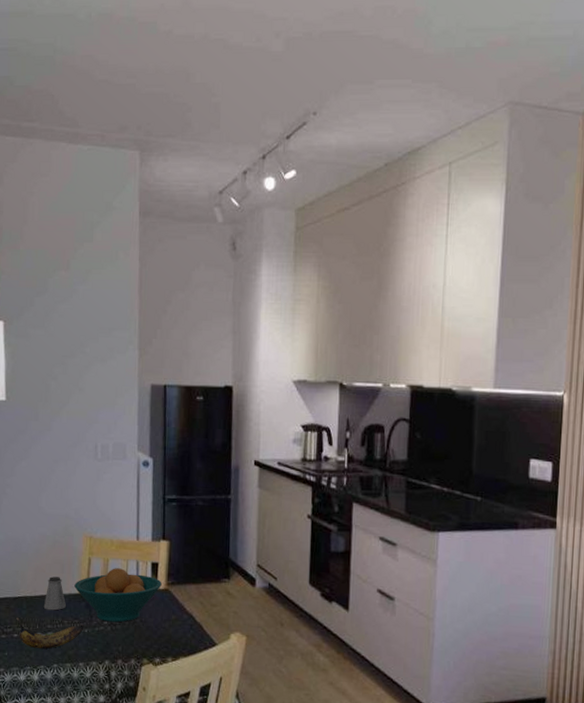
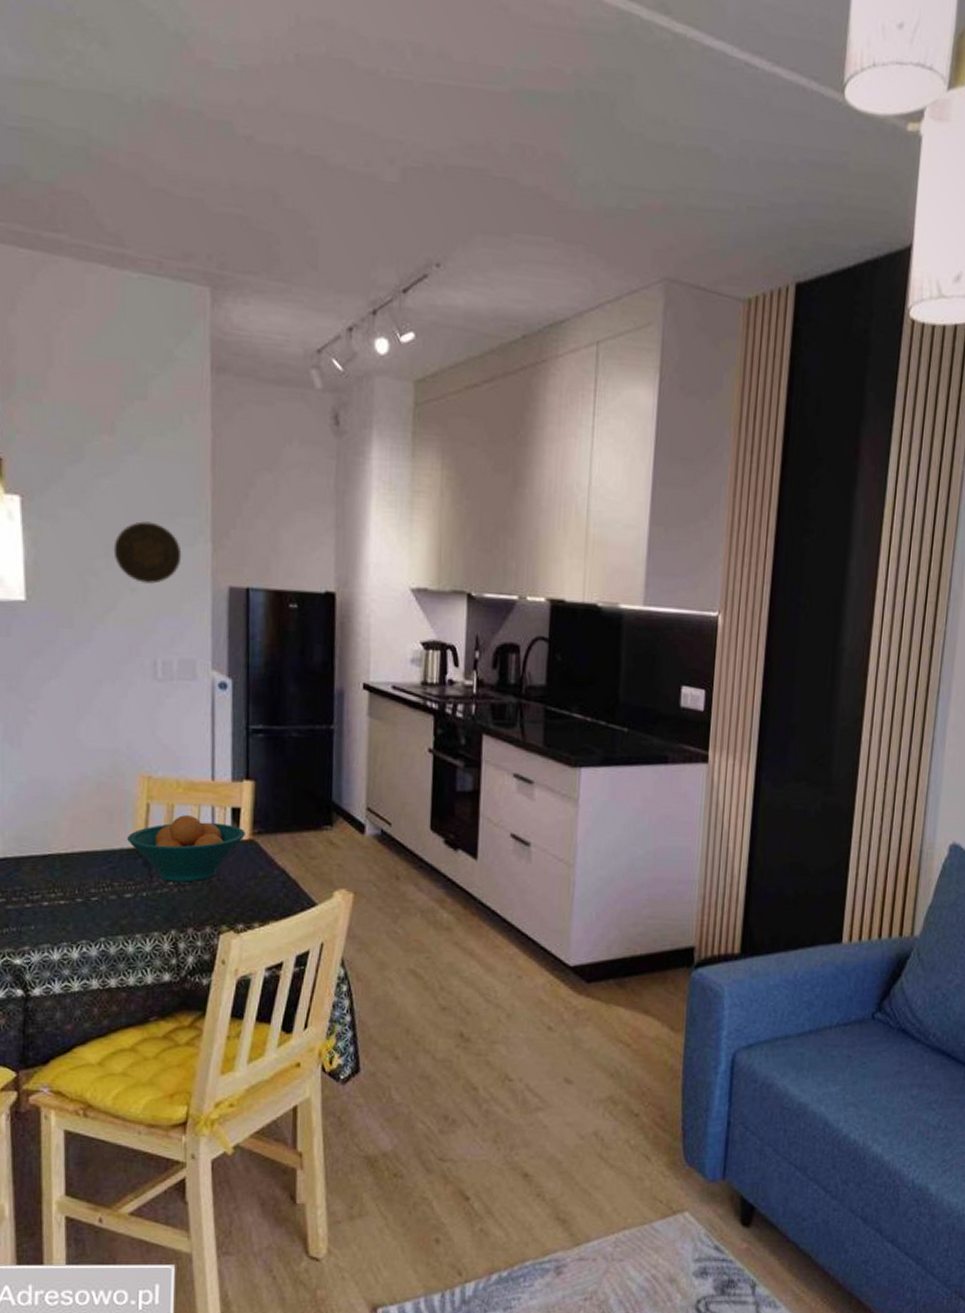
banana: present [16,617,84,650] -> none [46,880,142,920]
saltshaker: present [43,576,67,611] -> none [84,828,117,871]
decorative plate: none [67,336,117,384] -> present [113,521,182,584]

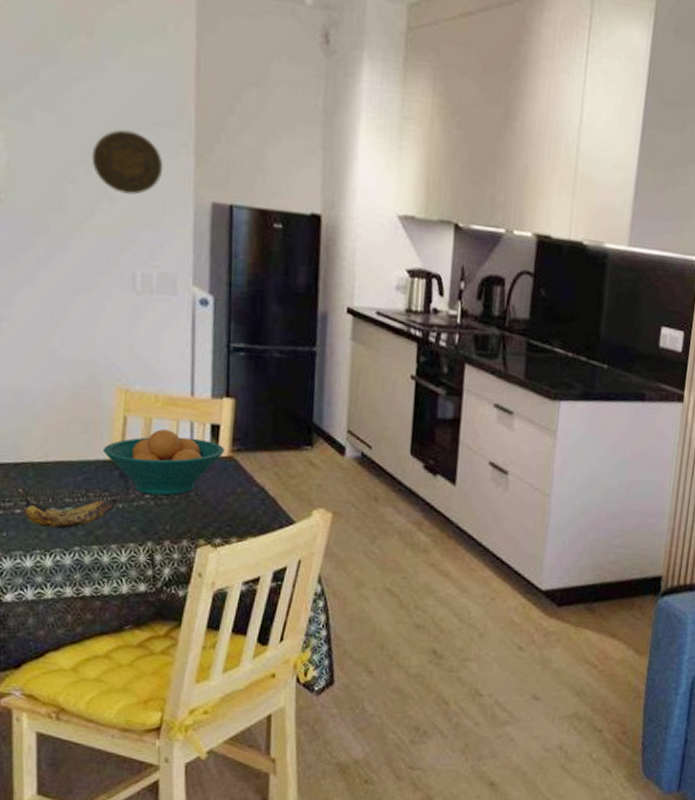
banana: none [46,880,142,920] -> present [18,488,118,529]

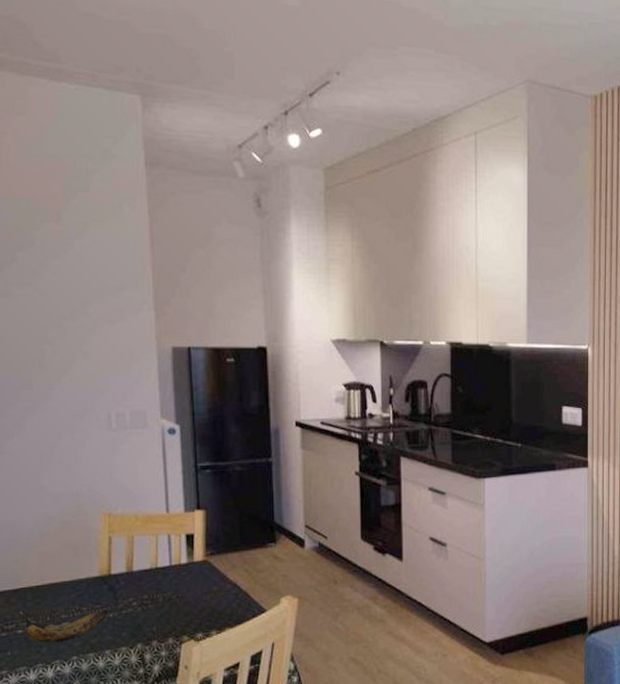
decorative plate: present [91,129,164,195] -> none [65,295,128,348]
fruit bowl: present [103,429,224,496] -> none [93,544,199,603]

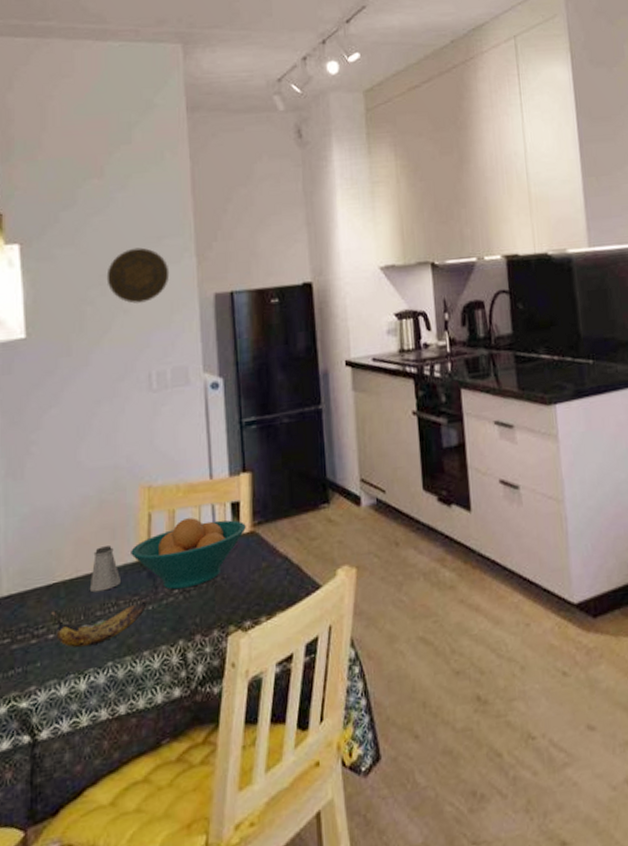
saltshaker: none [54,561,85,599] -> present [89,546,122,593]
decorative plate: none [65,295,128,348] -> present [106,247,170,304]
fruit bowl: none [93,544,199,603] -> present [131,518,246,590]

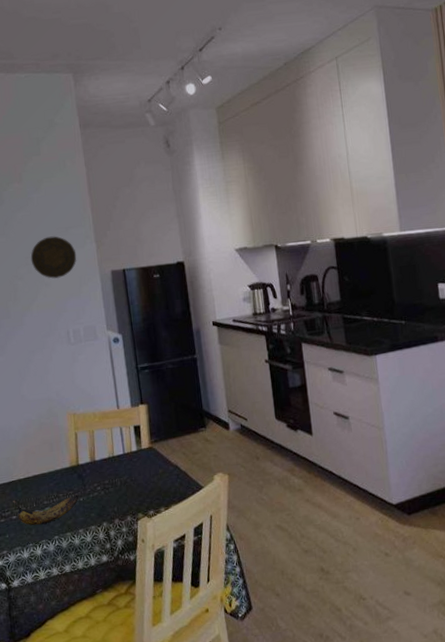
saltshaker: present [89,546,122,593] -> none [37,455,60,488]
fruit bowl: present [131,518,246,590] -> none [65,436,146,488]

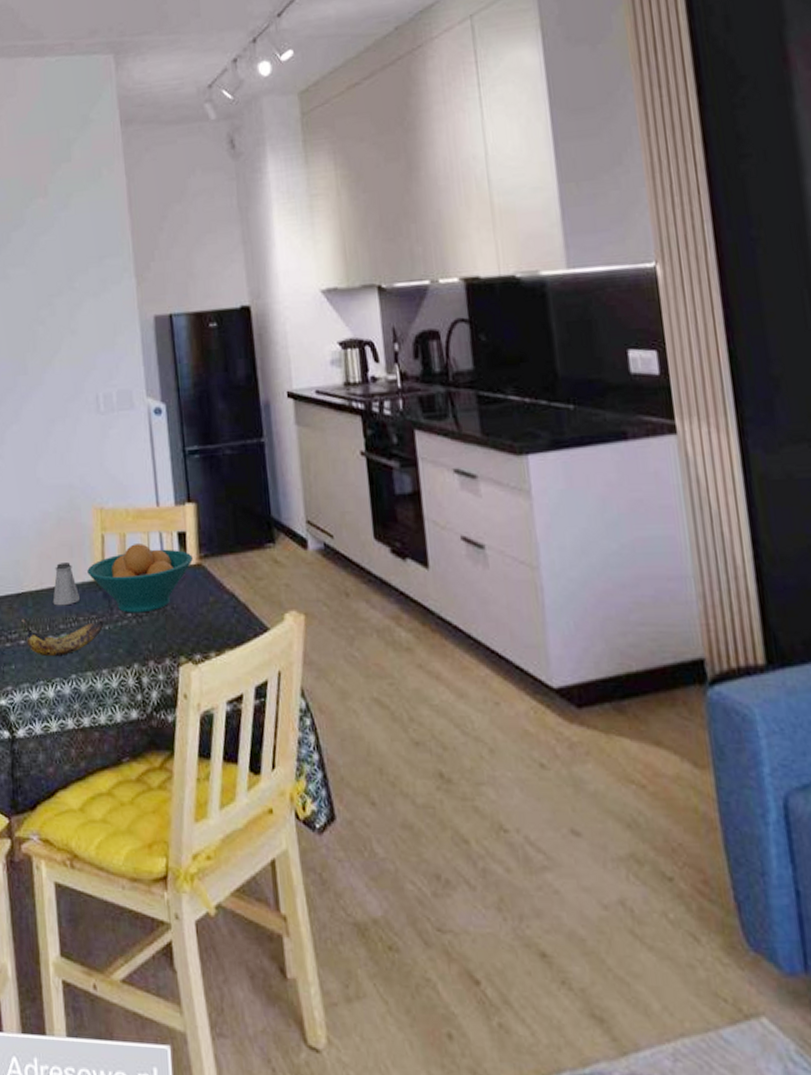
decorative plate: present [30,236,77,279] -> none [54,267,112,325]
saltshaker: none [37,455,60,488] -> present [52,563,81,606]
fruit bowl: none [65,436,146,488] -> present [87,544,193,613]

